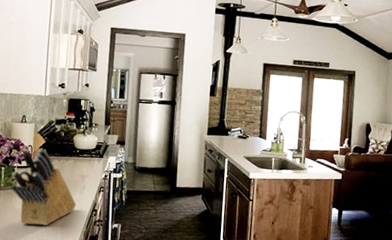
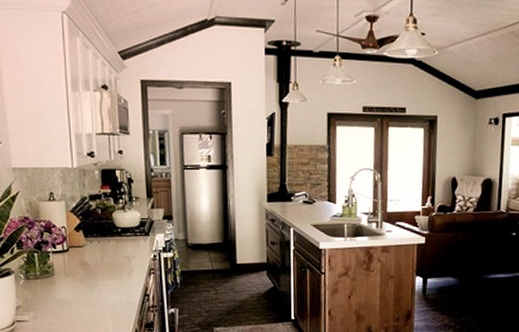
knife block: present [11,148,77,226] -> none [47,230,126,316]

